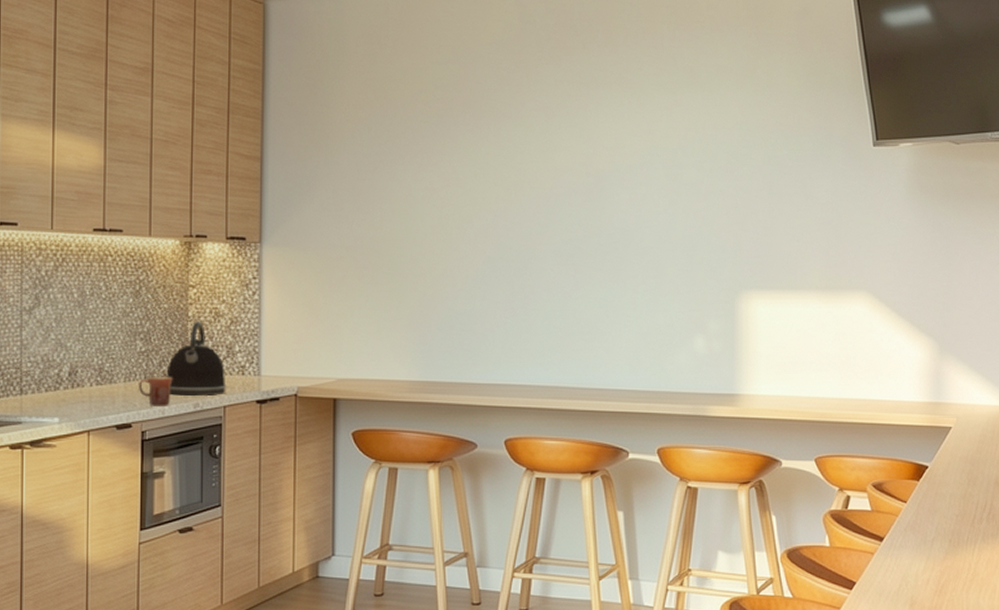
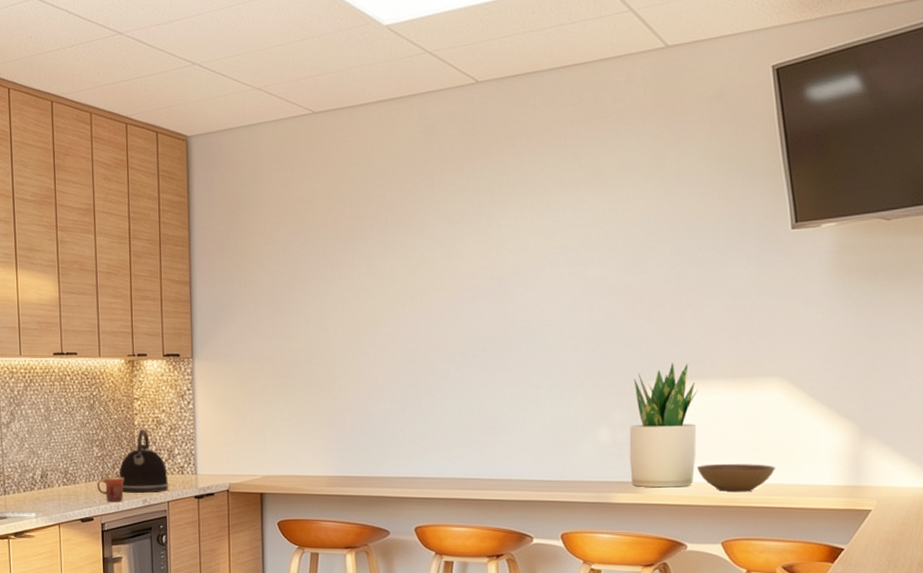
planter: none [725,272,791,401] -> present [629,362,699,488]
bowl: none [789,377,864,406] -> present [696,463,775,491]

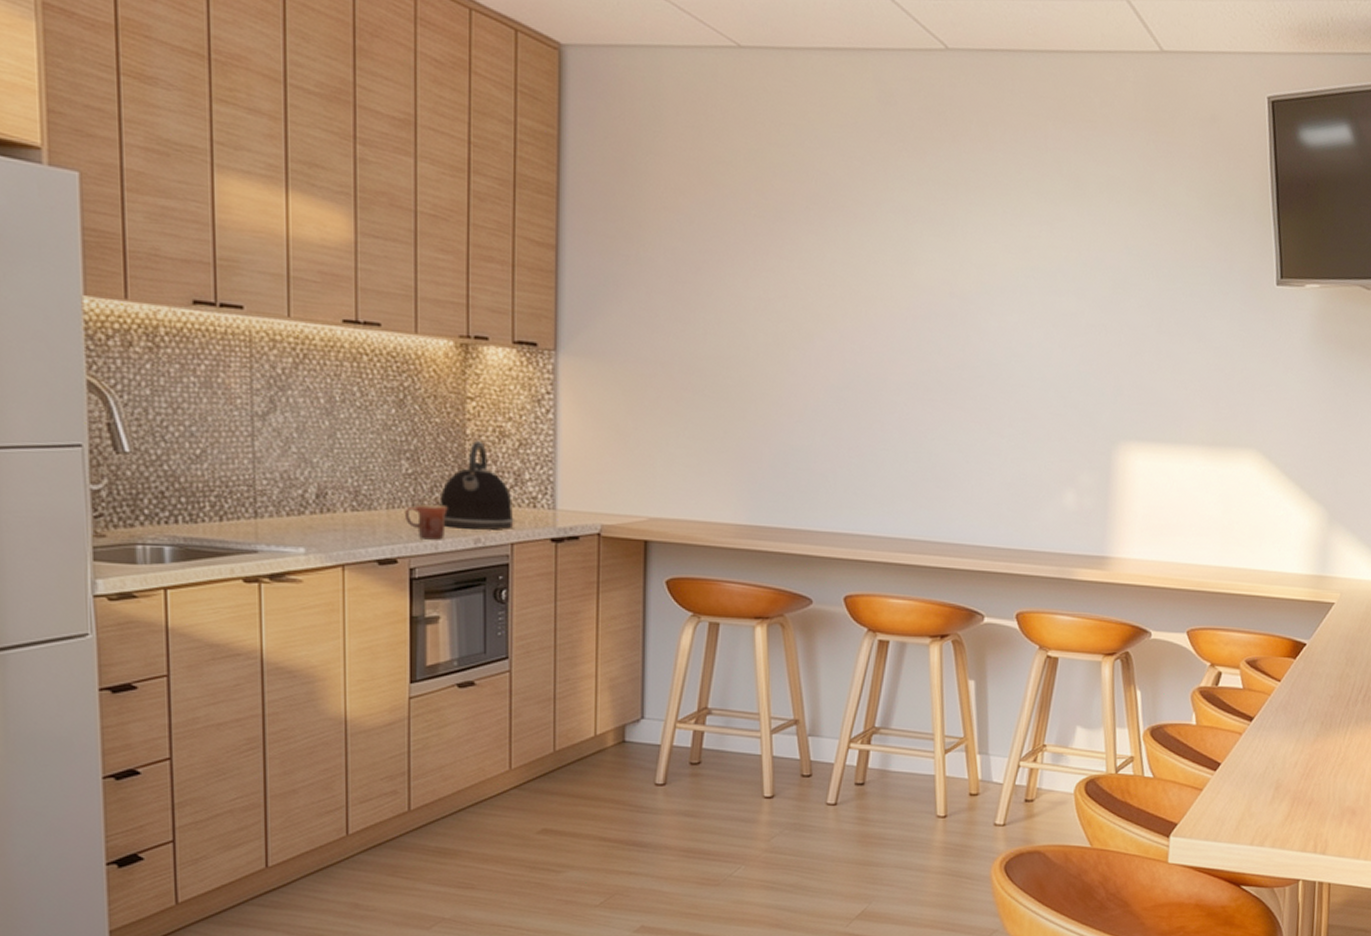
planter: present [629,362,699,488] -> none [1095,421,1173,566]
bowl: present [696,463,775,491] -> none [1166,541,1245,575]

